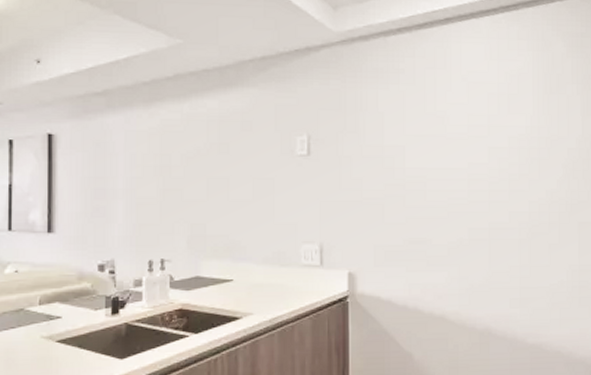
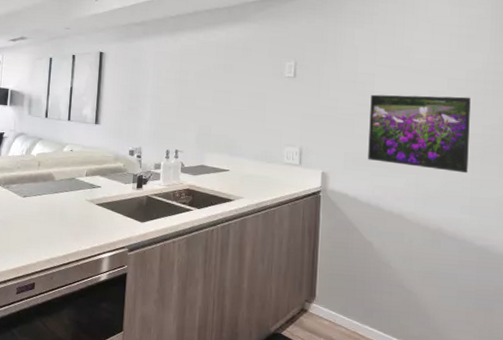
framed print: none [401,168,515,260] -> present [368,94,471,173]

